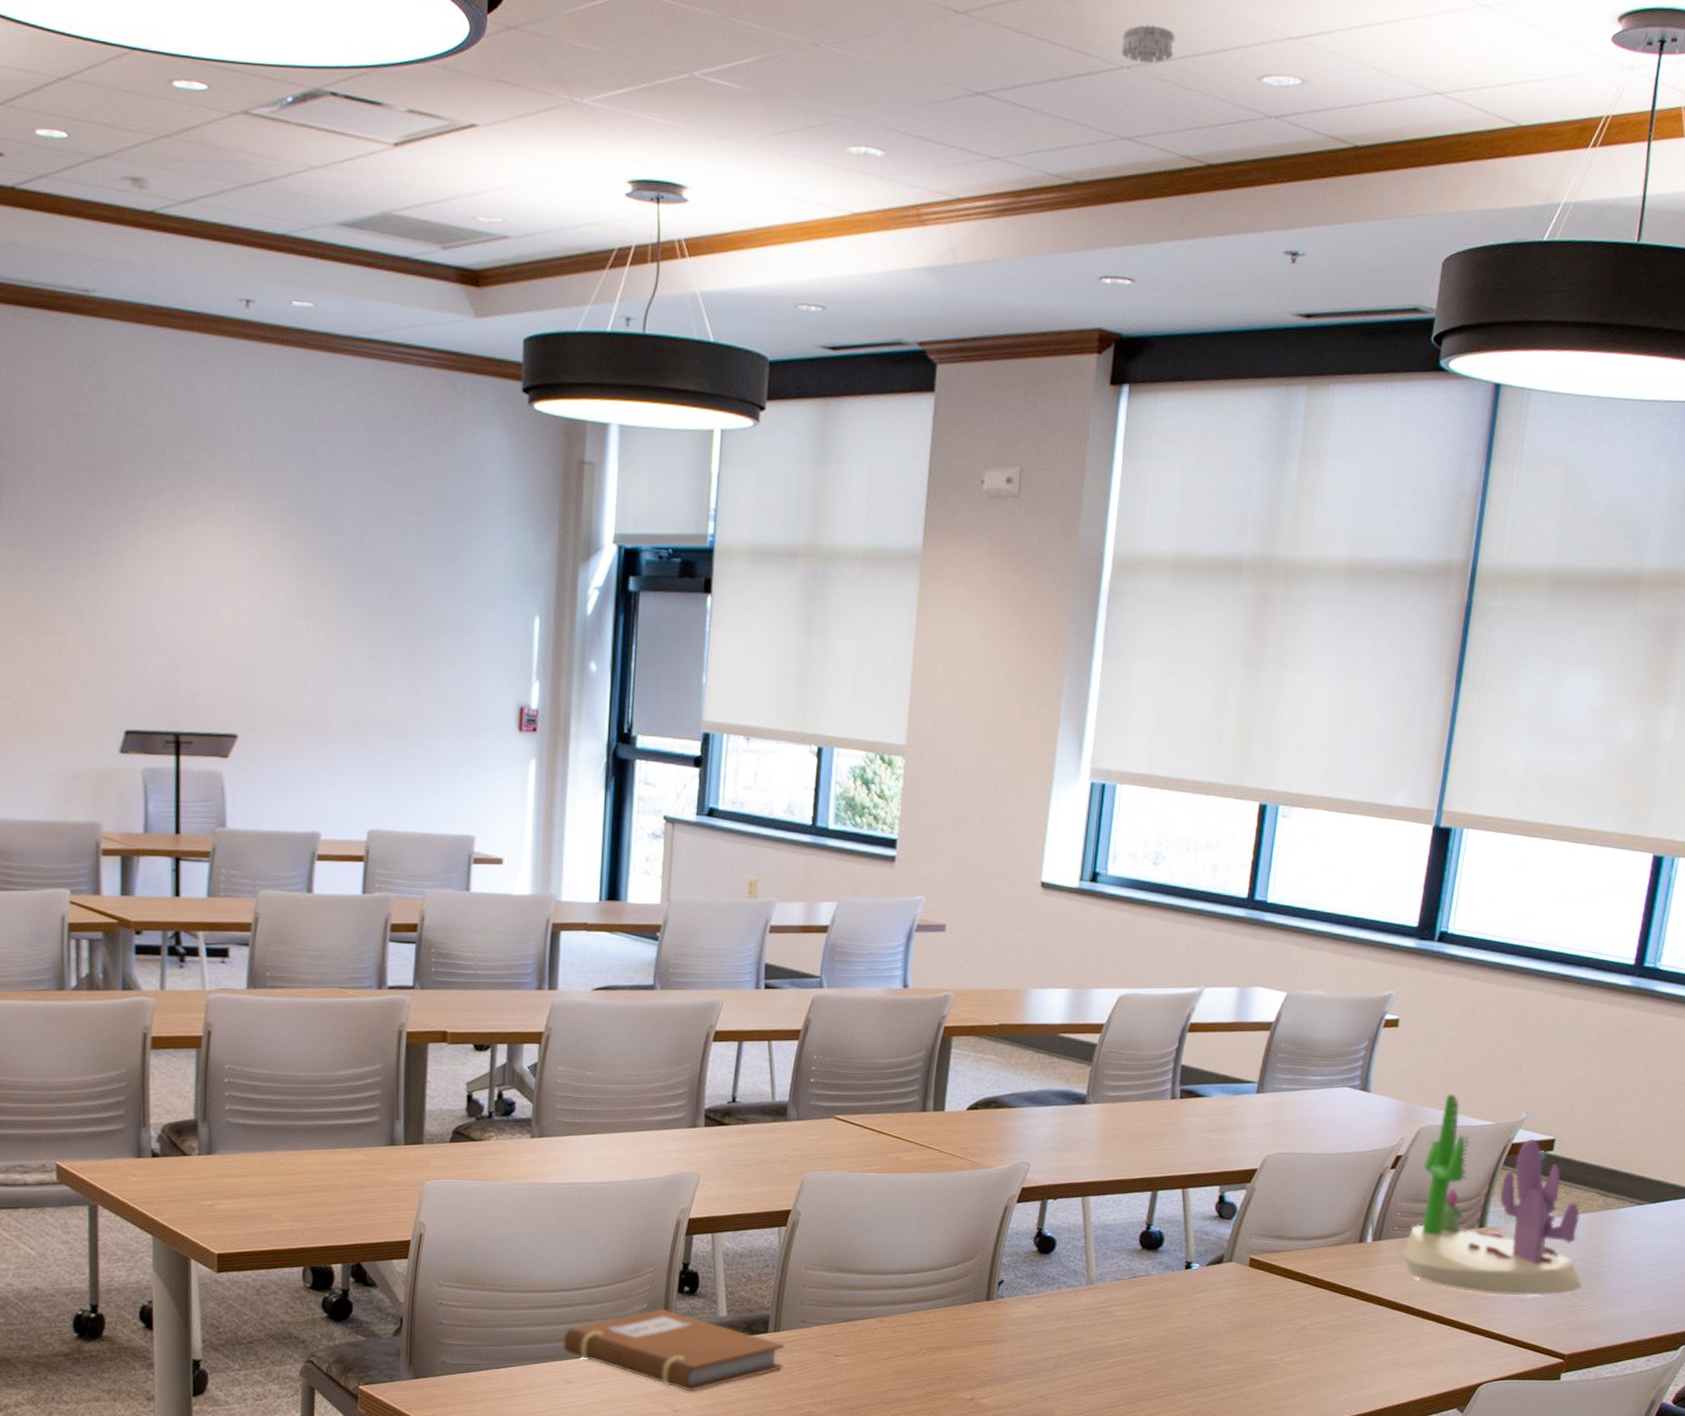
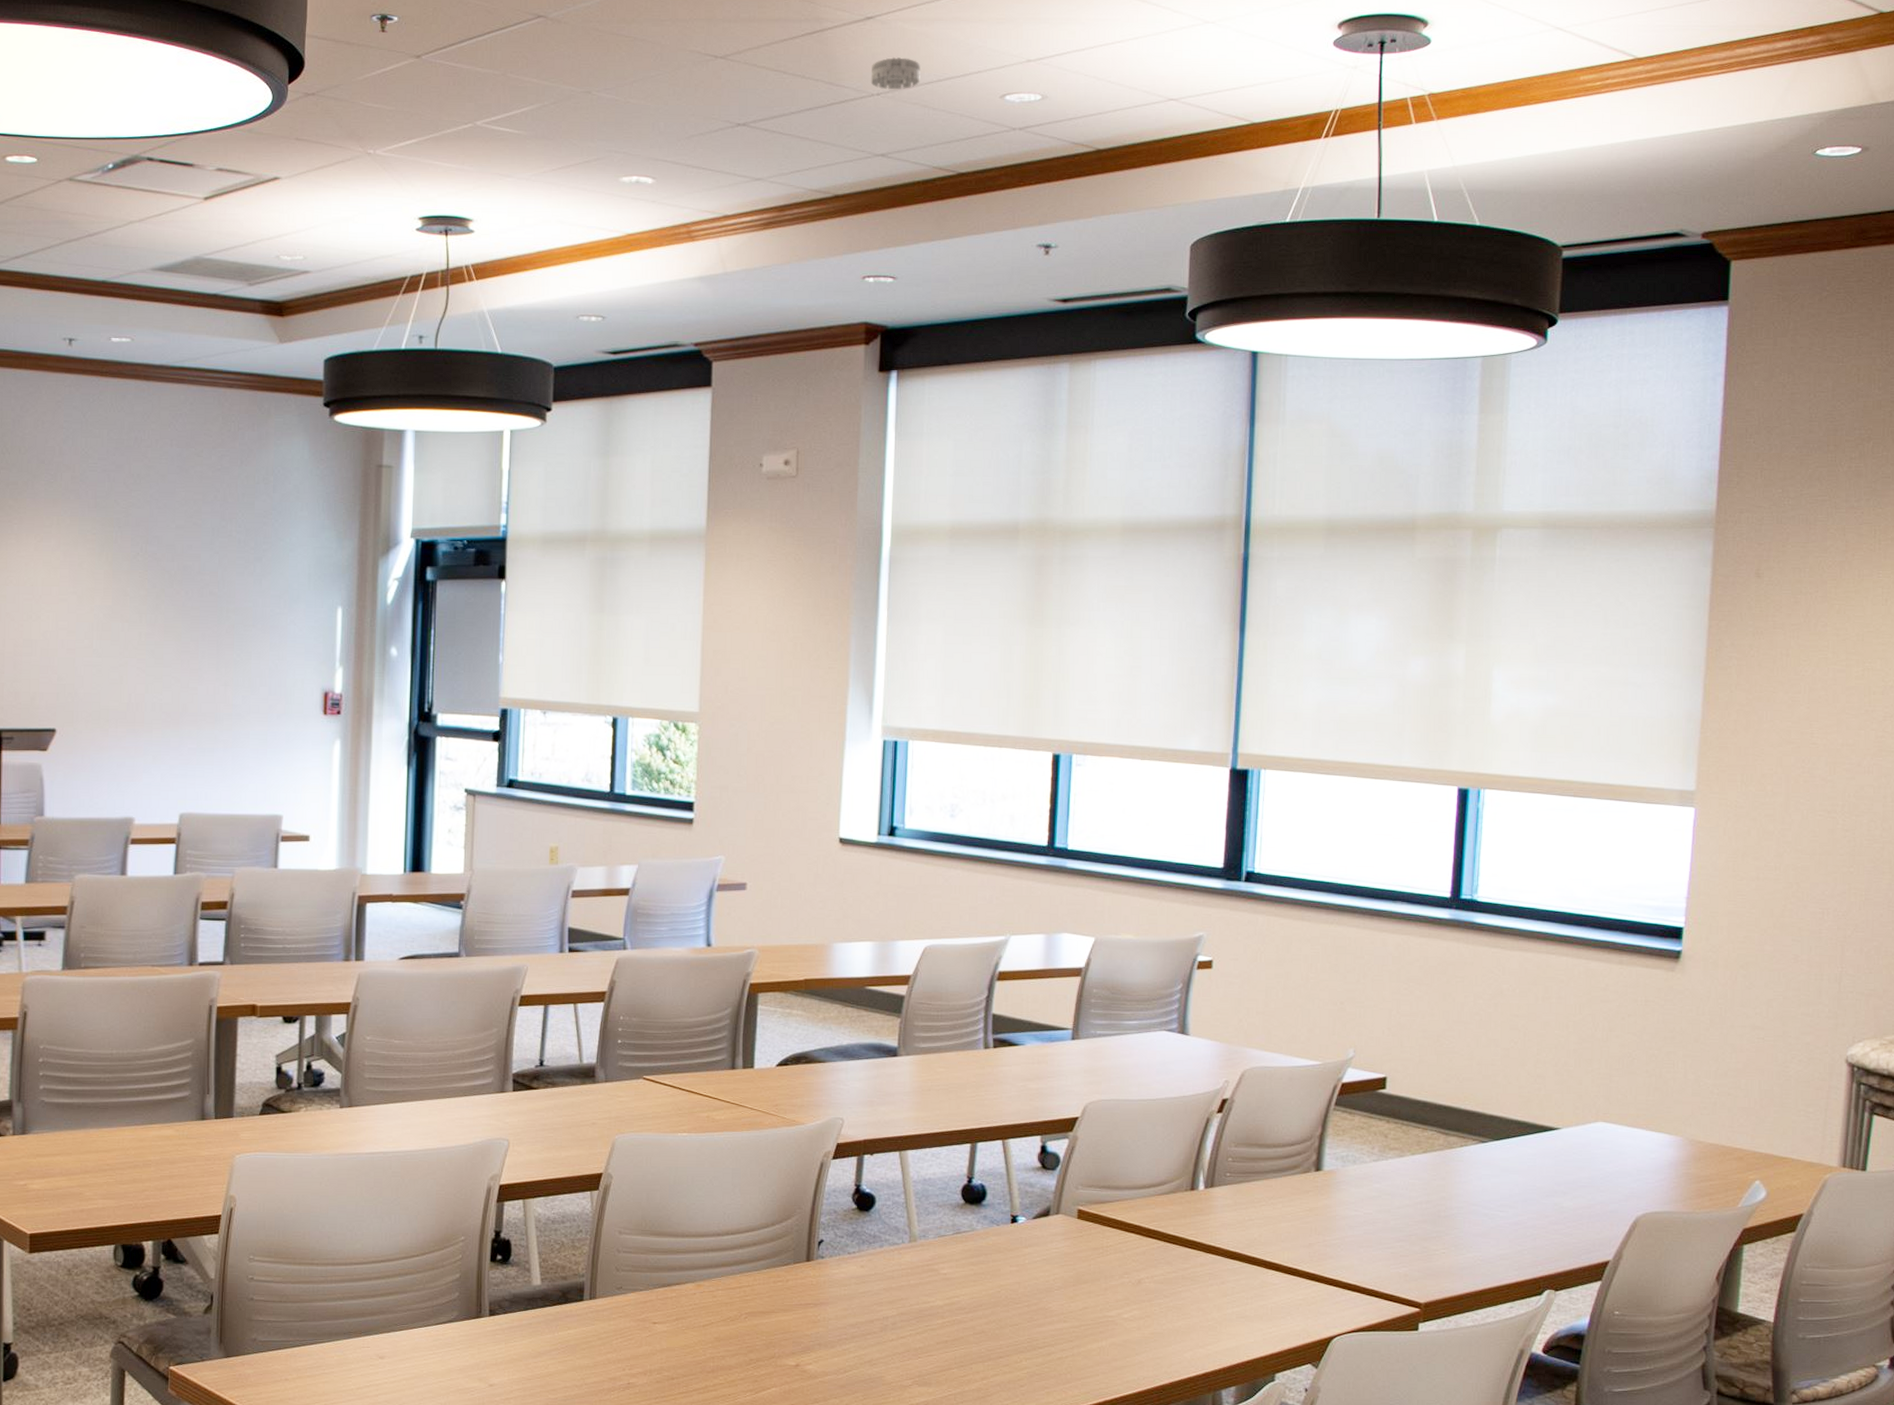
notebook: present [563,1308,784,1392] -> none [375,1278,601,1365]
succulent planter: present [1402,1093,1583,1296] -> none [1238,1033,1433,1242]

